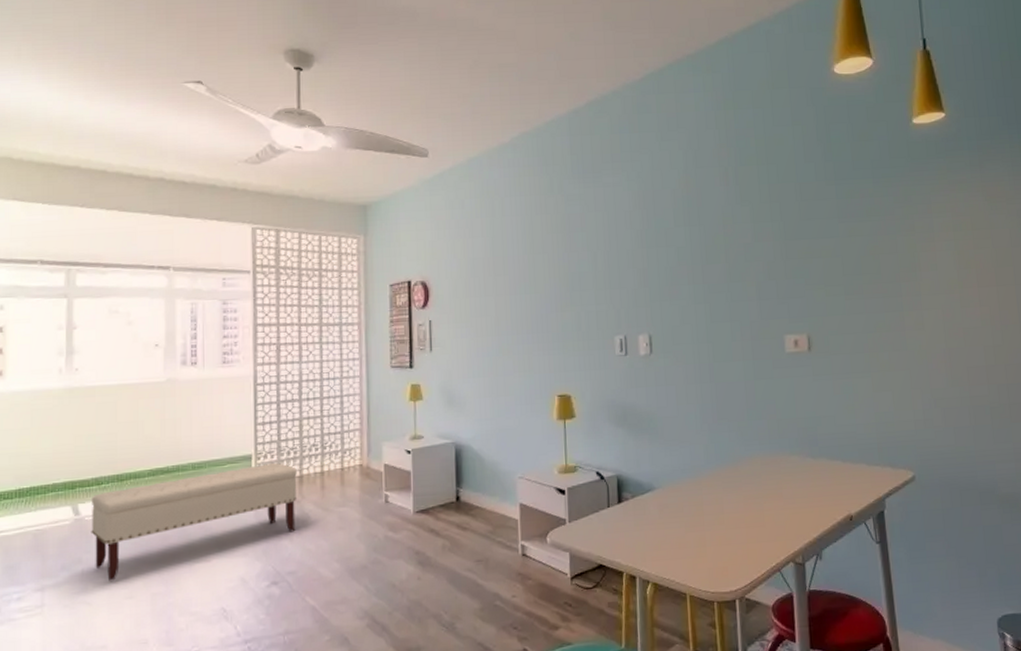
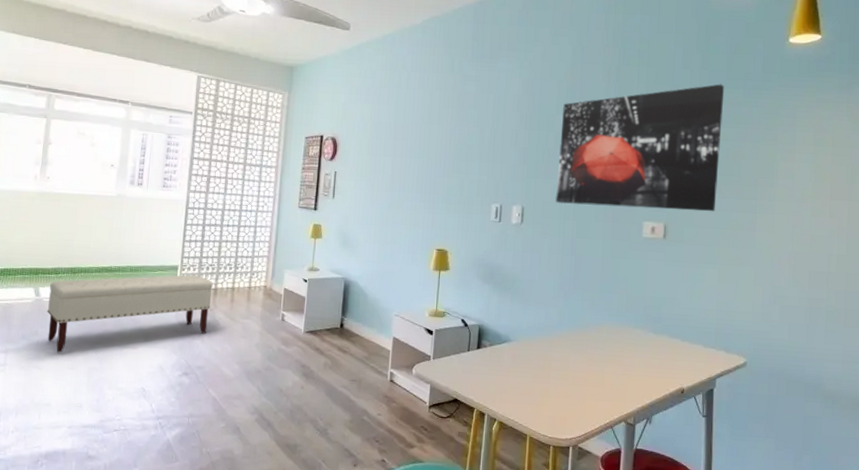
wall art: none [681,175,860,327] -> present [556,84,725,212]

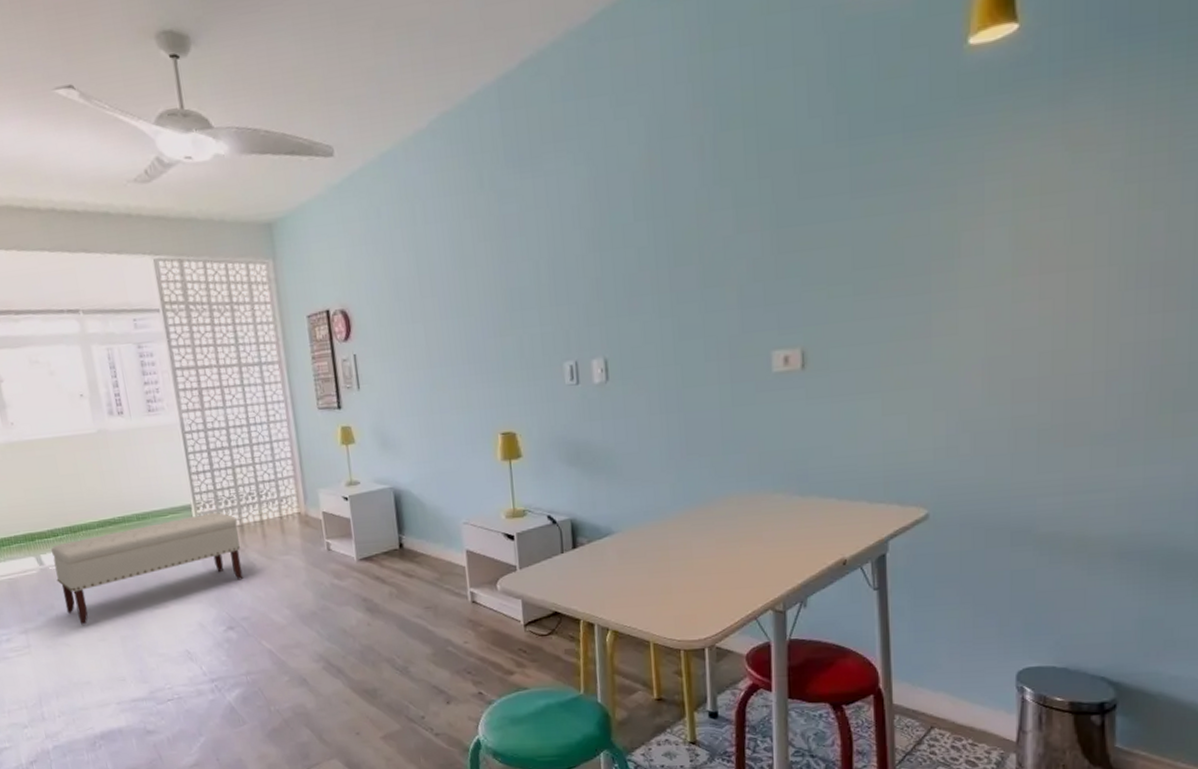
wall art: present [556,84,725,212] -> none [642,131,874,347]

